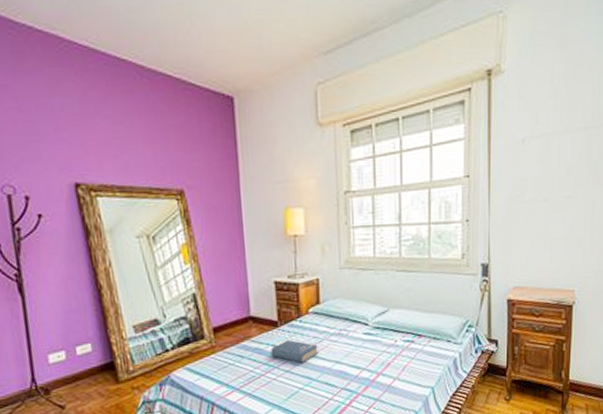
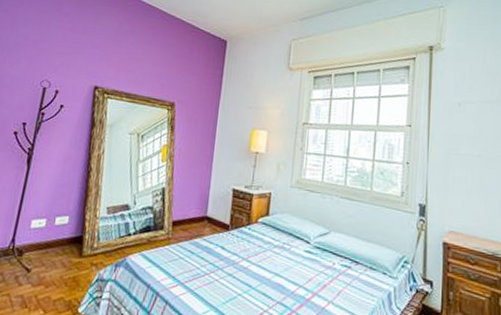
book: present [270,340,318,363] -> none [218,244,262,269]

